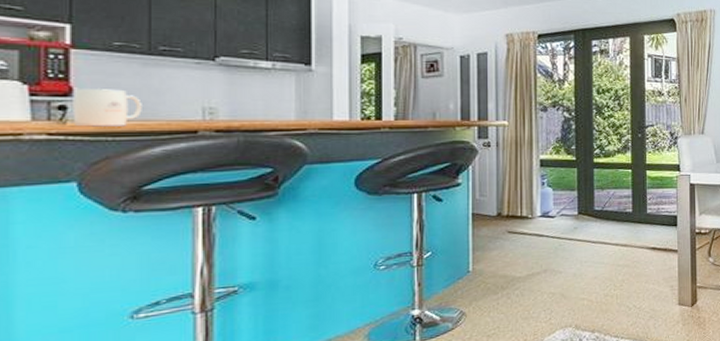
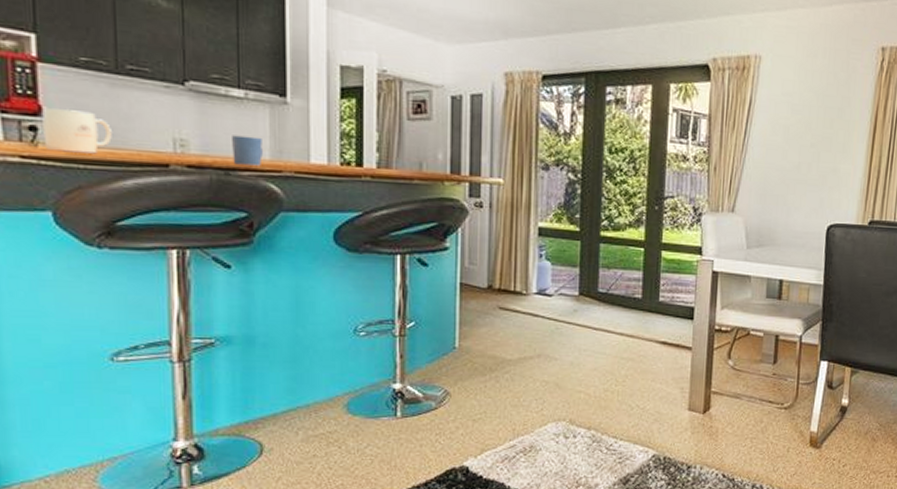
mug: none [258,101,288,128] -> present [230,135,263,168]

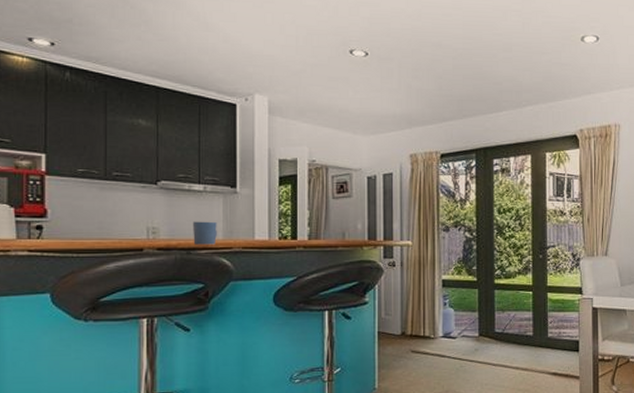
mug: present [42,108,112,154] -> none [47,211,99,245]

